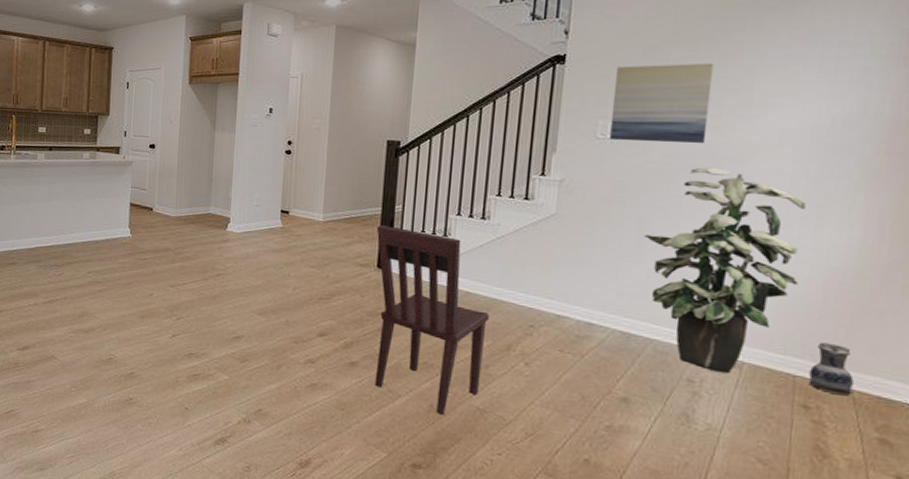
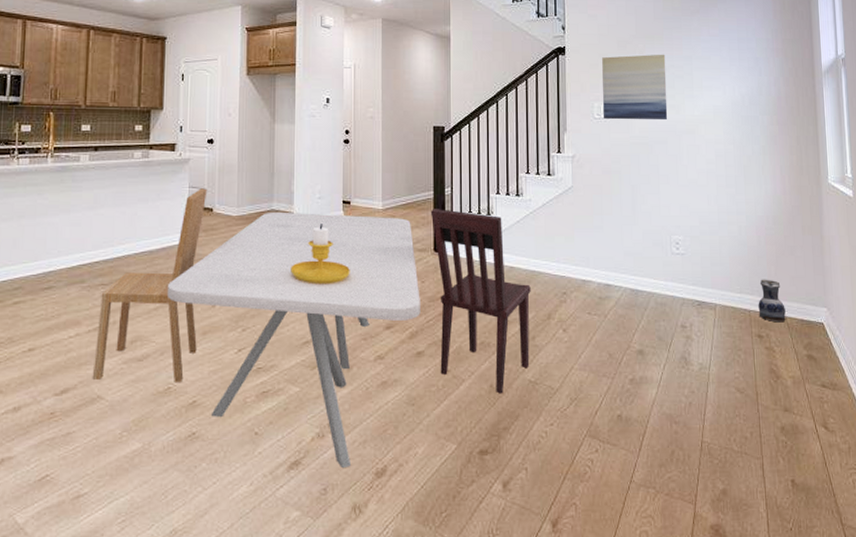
dining chair: none [47,189,148,355] -> present [92,188,208,382]
dining table: none [110,215,359,454] -> present [166,211,420,469]
candlestick: none [225,230,285,288] -> present [291,224,350,285]
indoor plant: present [643,167,806,374] -> none [636,139,741,316]

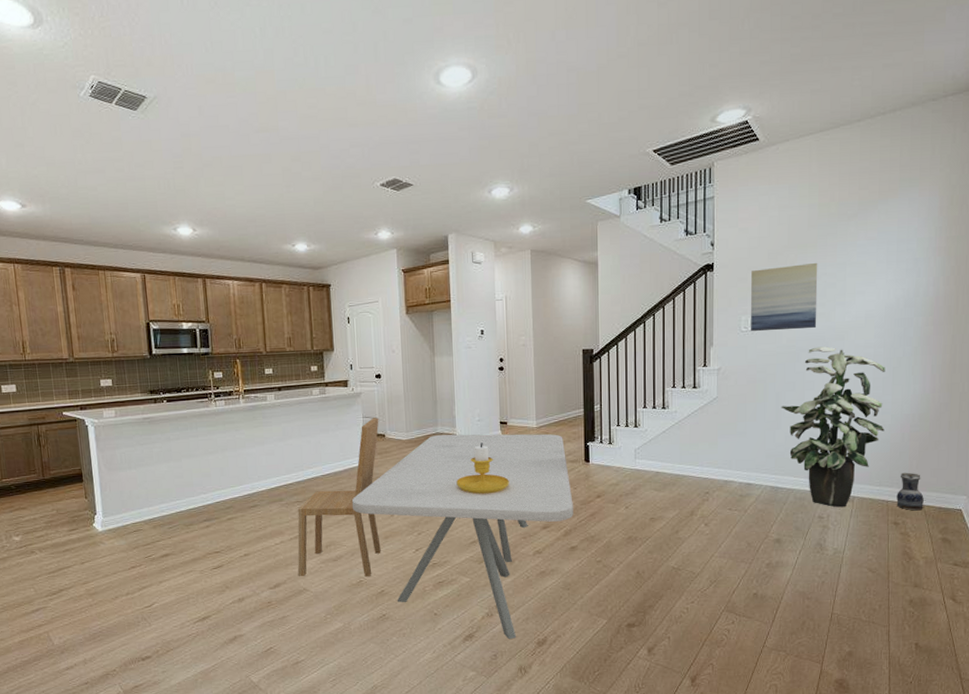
dining chair: present [430,209,531,394] -> none [581,424,675,579]
indoor plant: none [636,139,741,316] -> present [780,346,885,508]

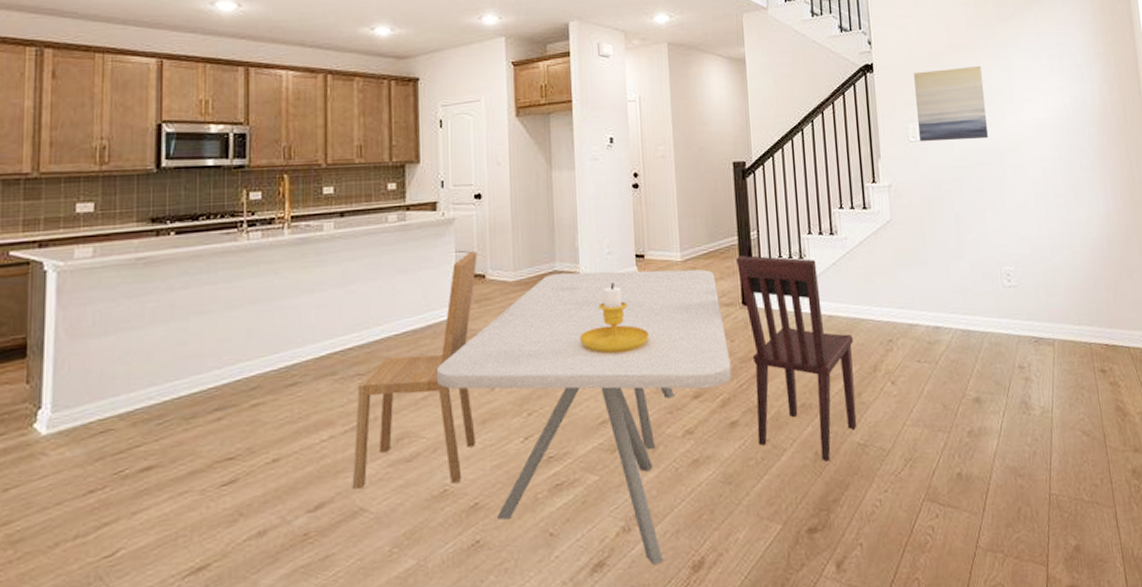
dining chair: none [581,424,675,579] -> present [735,255,857,462]
indoor plant: present [780,346,885,508] -> none [961,159,1075,354]
ceramic jug: present [896,472,924,511] -> none [1098,306,1129,354]

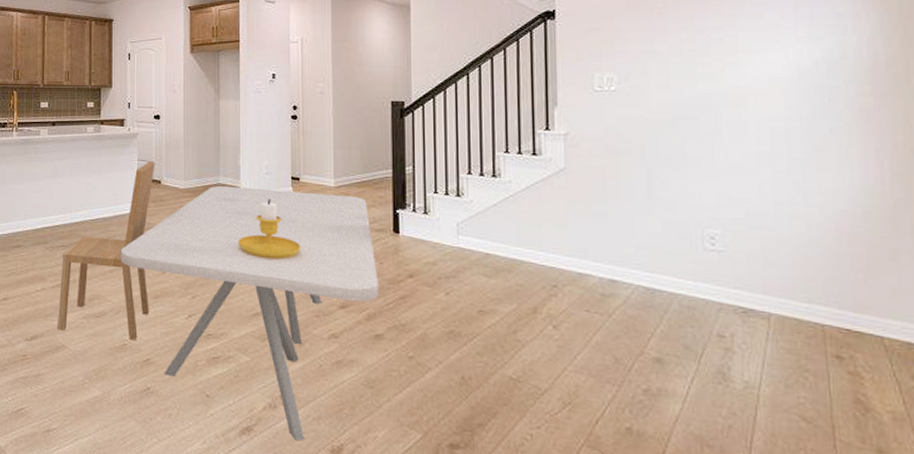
dining chair: present [735,255,857,462] -> none [389,188,511,388]
wall art: present [914,65,989,142] -> none [605,13,700,93]

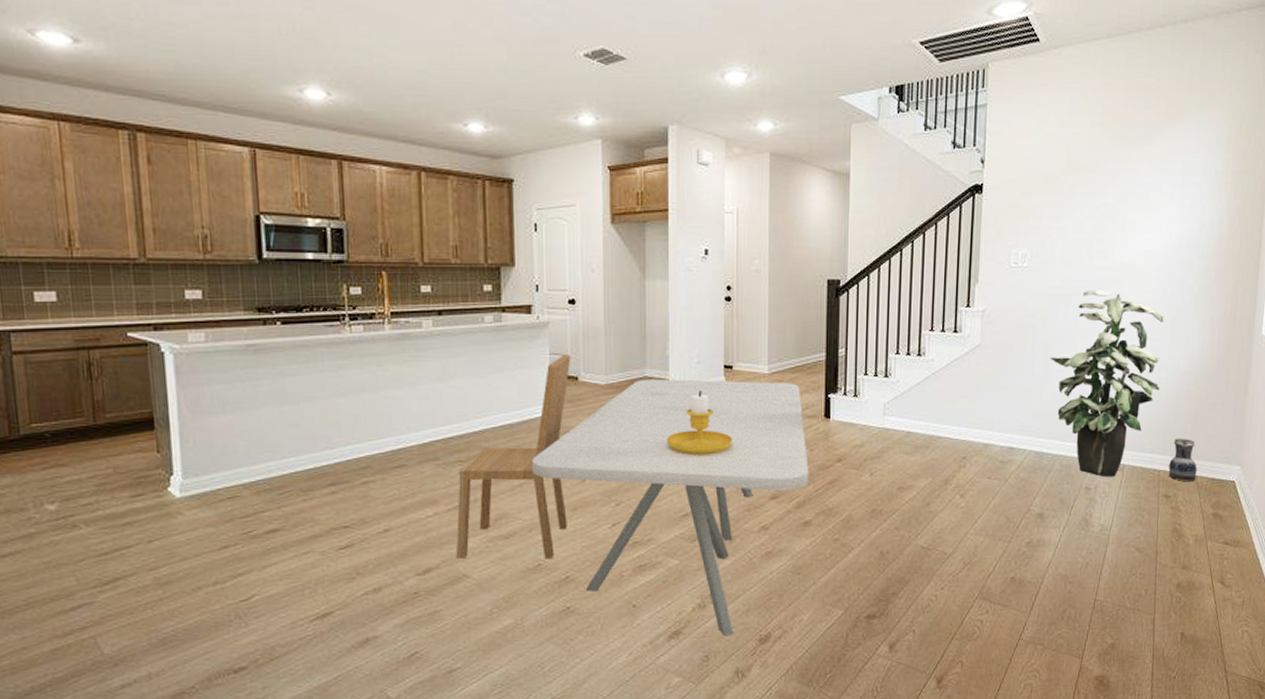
indoor plant: none [653,115,810,327] -> present [1050,289,1164,477]
ceramic jug: none [837,288,882,344] -> present [1168,438,1197,482]

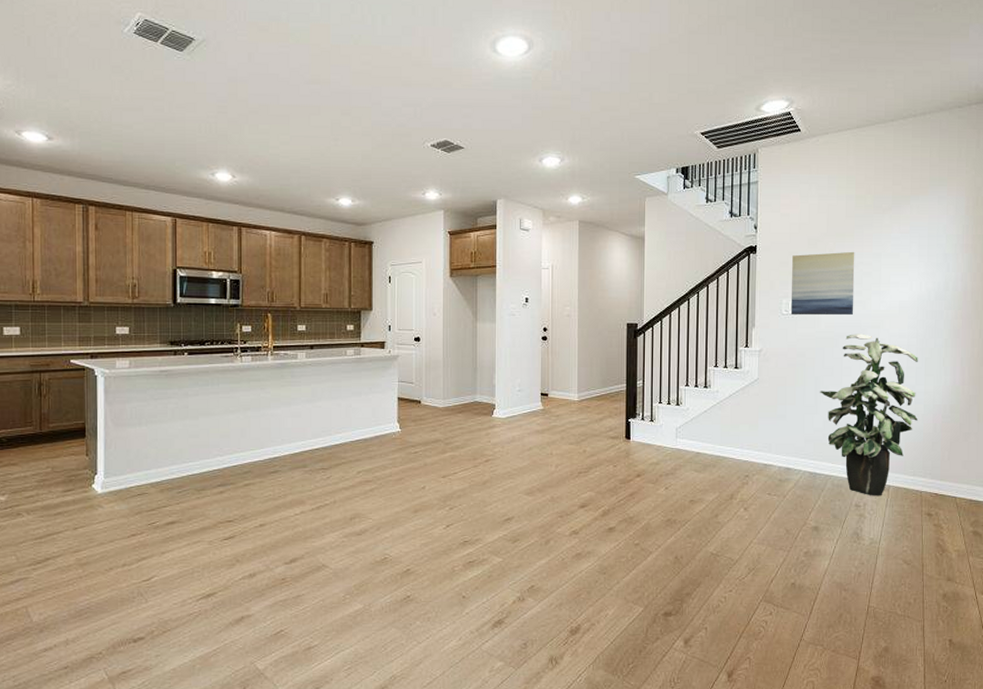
dining chair: present [456,355,571,559] -> none [317,382,415,553]
dining table: present [531,378,809,637] -> none [381,403,612,627]
candlestick: present [667,390,732,456] -> none [493,414,548,469]
wall art: none [1021,190,1098,269] -> present [791,251,855,316]
ceramic jug: present [1168,438,1197,482] -> none [929,463,956,502]

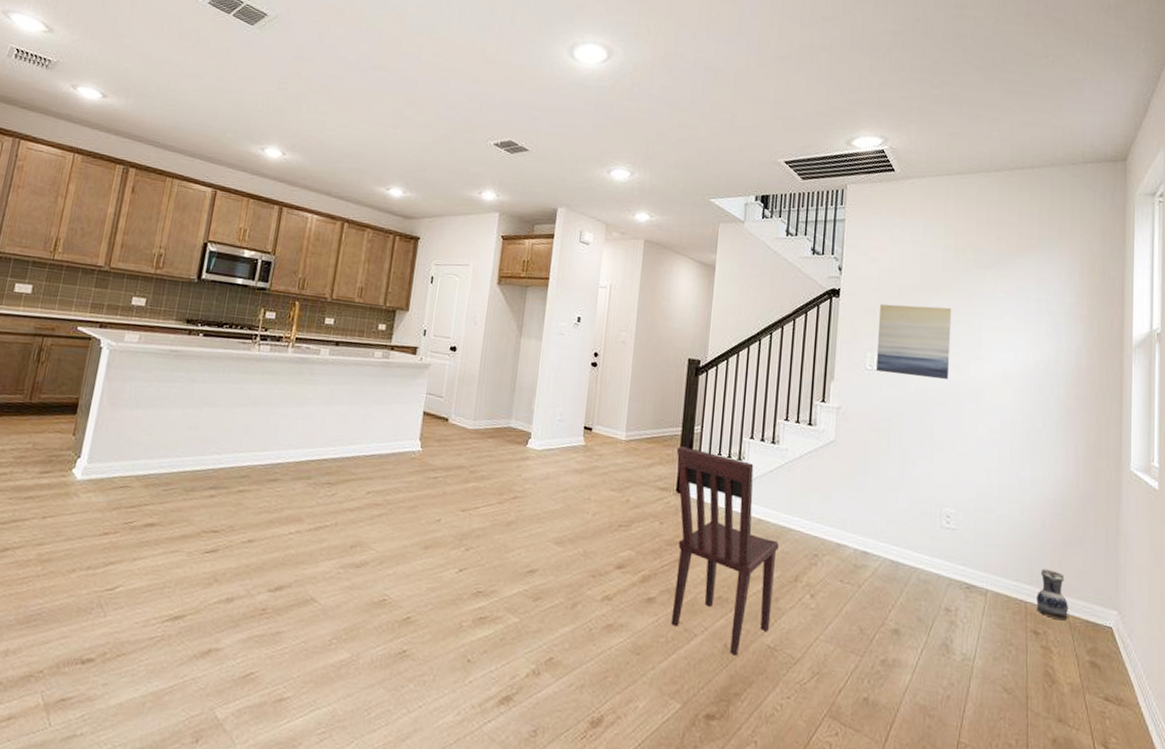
dining chair: none [623,400,715,564] -> present [671,446,779,656]
indoor plant: present [819,334,918,496] -> none [905,401,1024,602]
ceramic jug: none [929,463,956,502] -> present [1036,568,1068,621]

